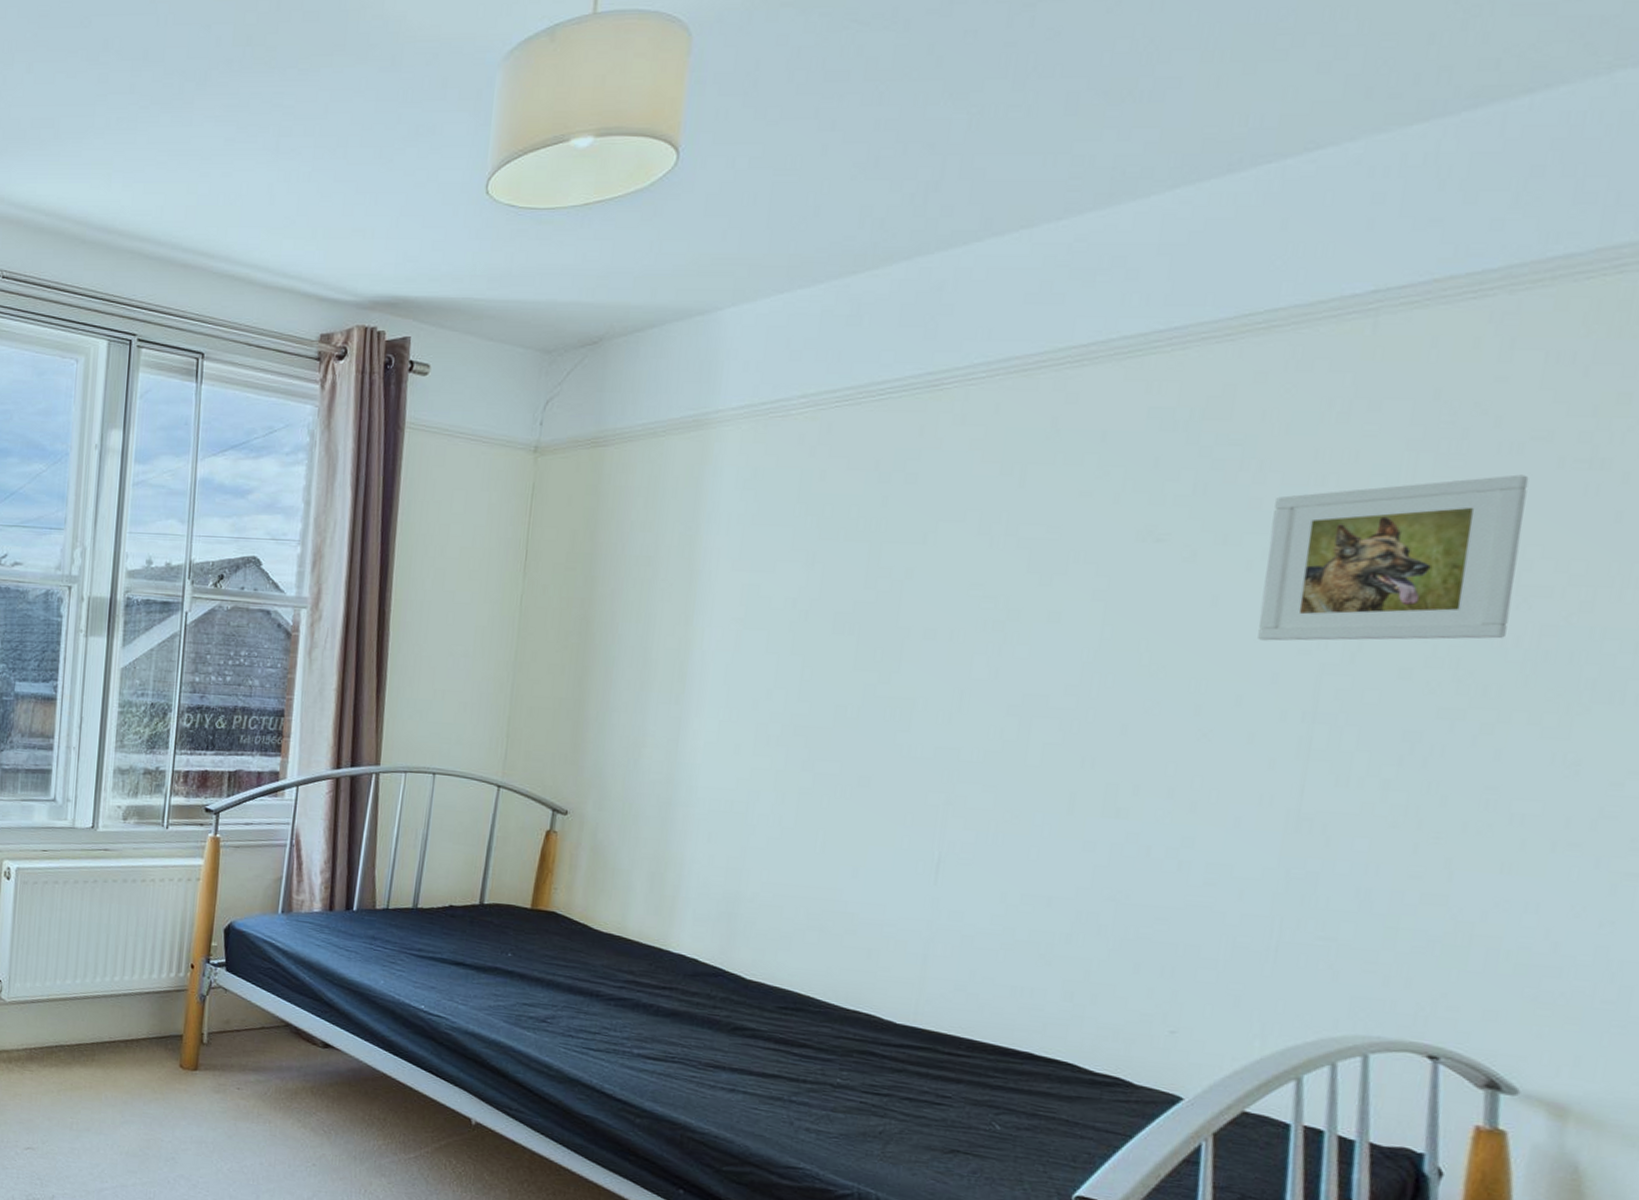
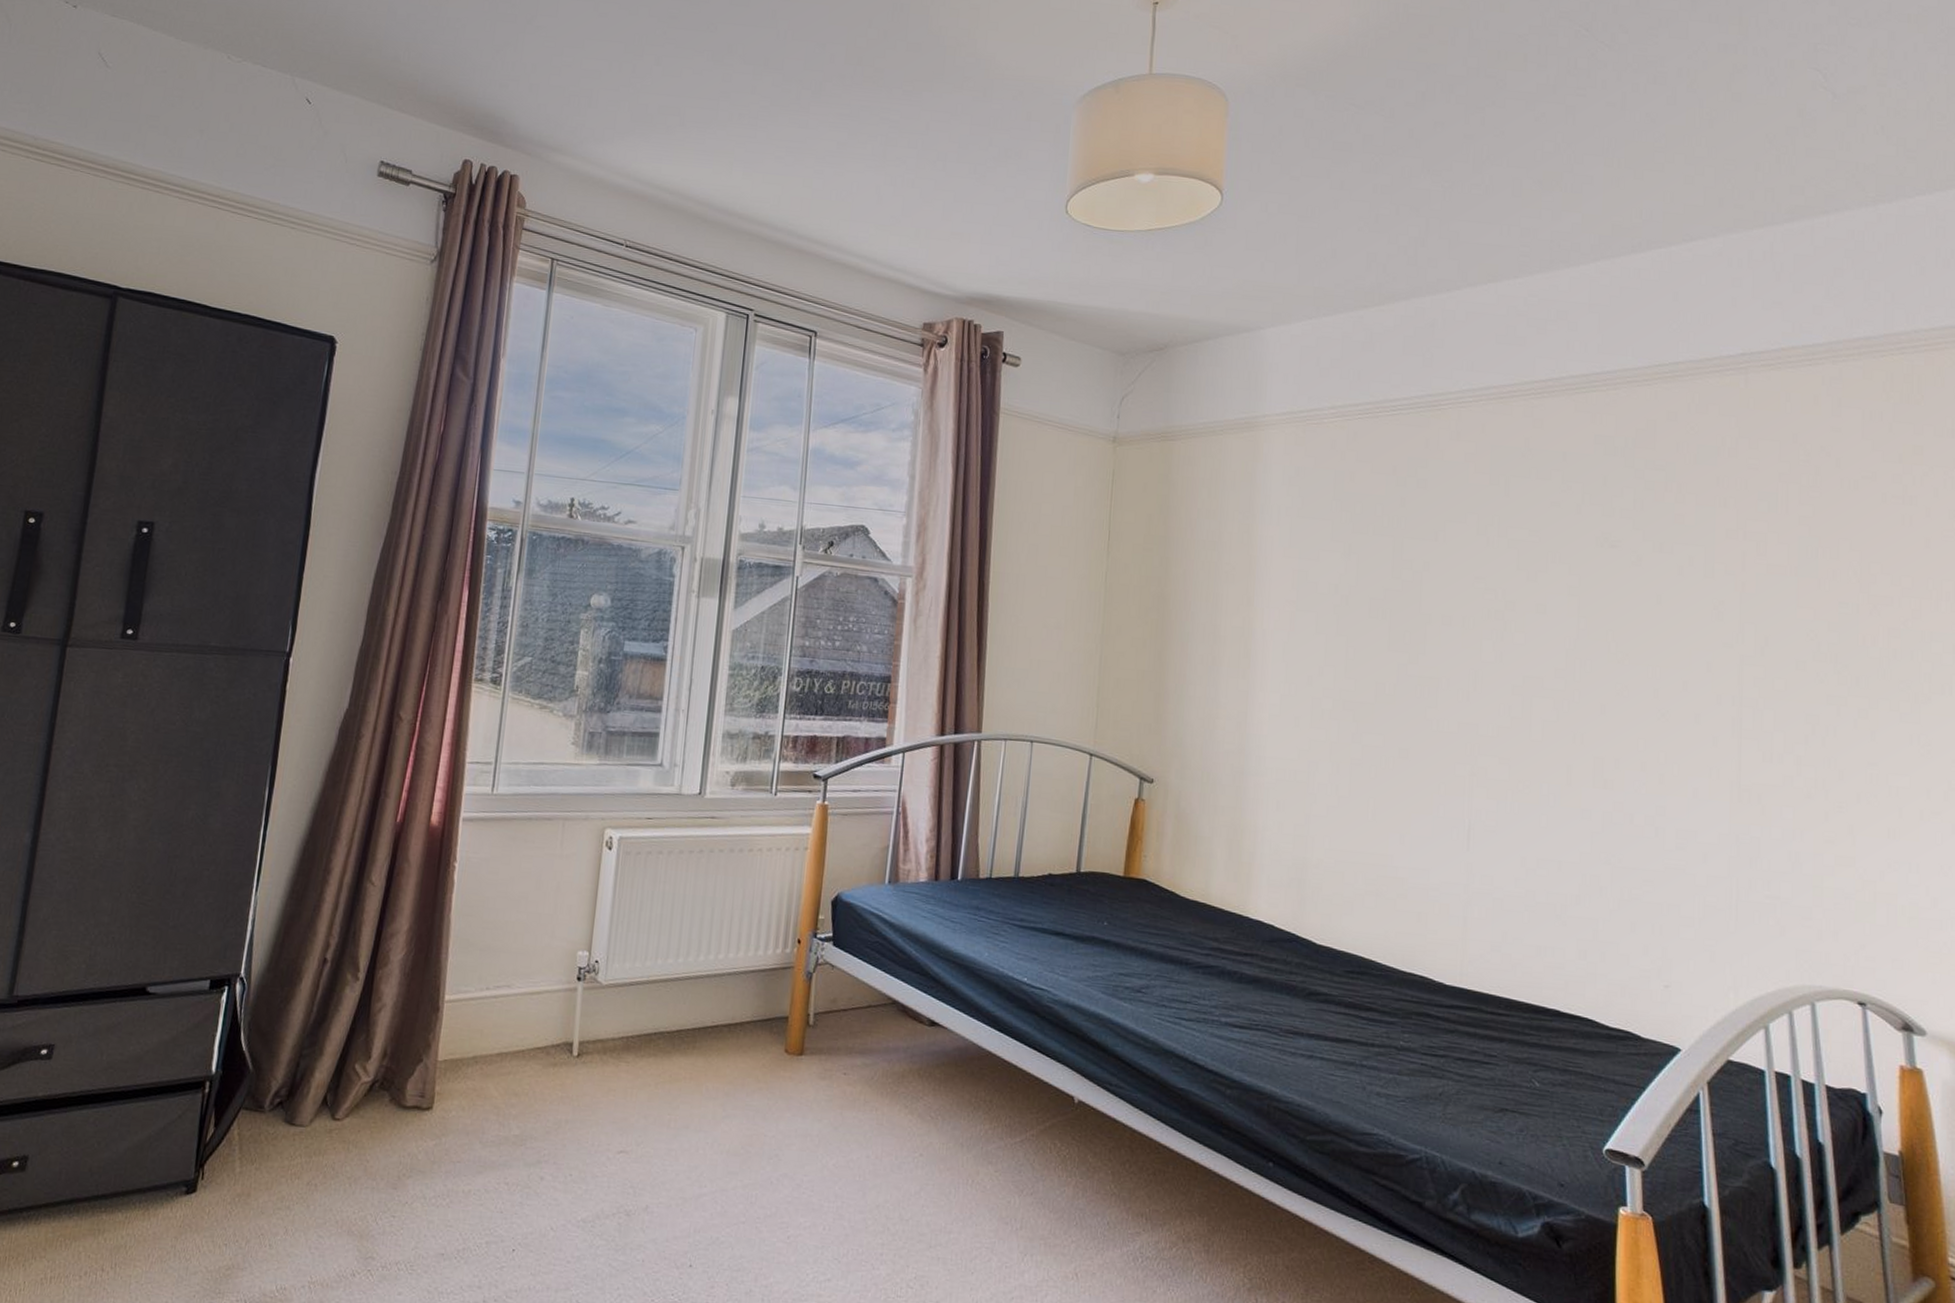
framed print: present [1258,474,1529,641] -> none [1692,505,1866,639]

